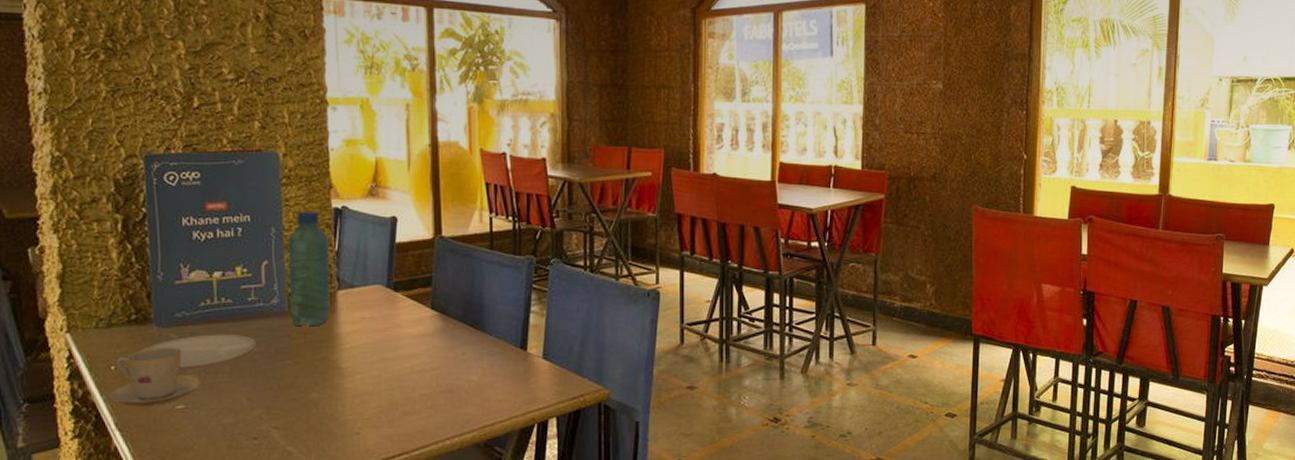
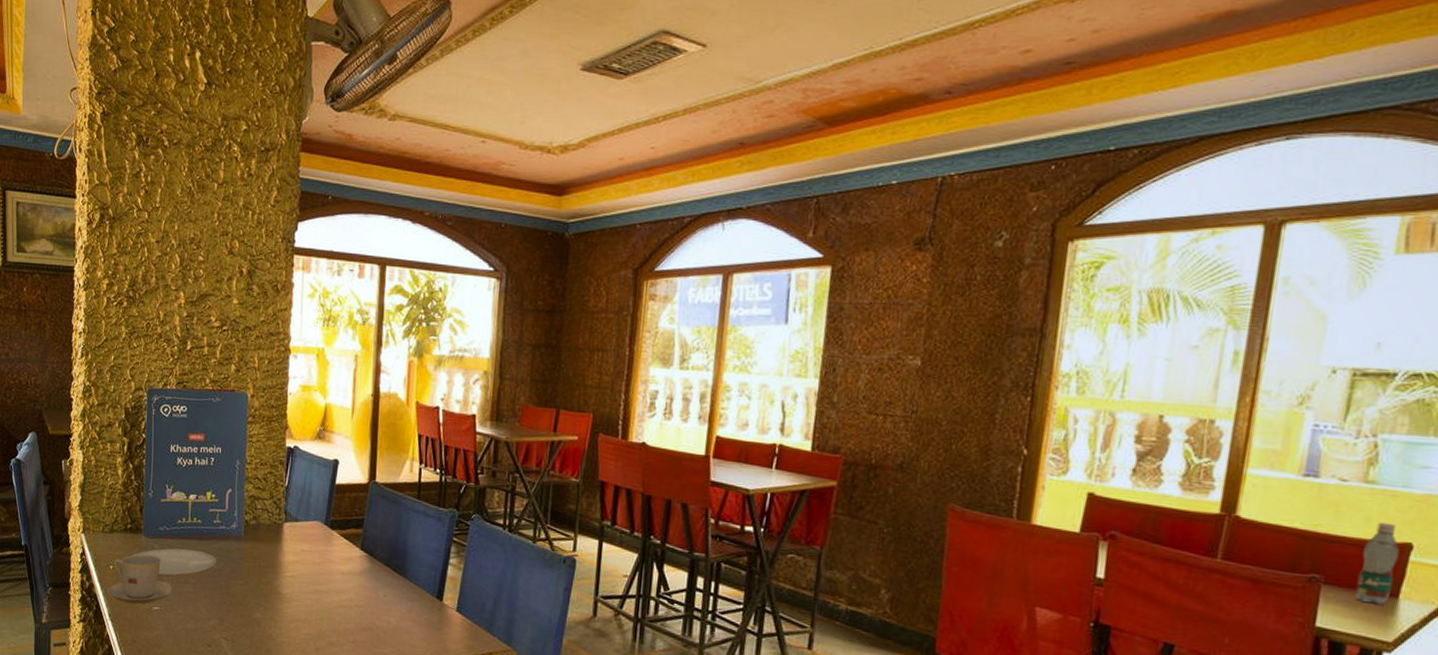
water bottle: present [287,211,330,327] -> none [244,447,281,553]
bottle: none [1244,190,1268,251] -> present [1354,522,1401,605]

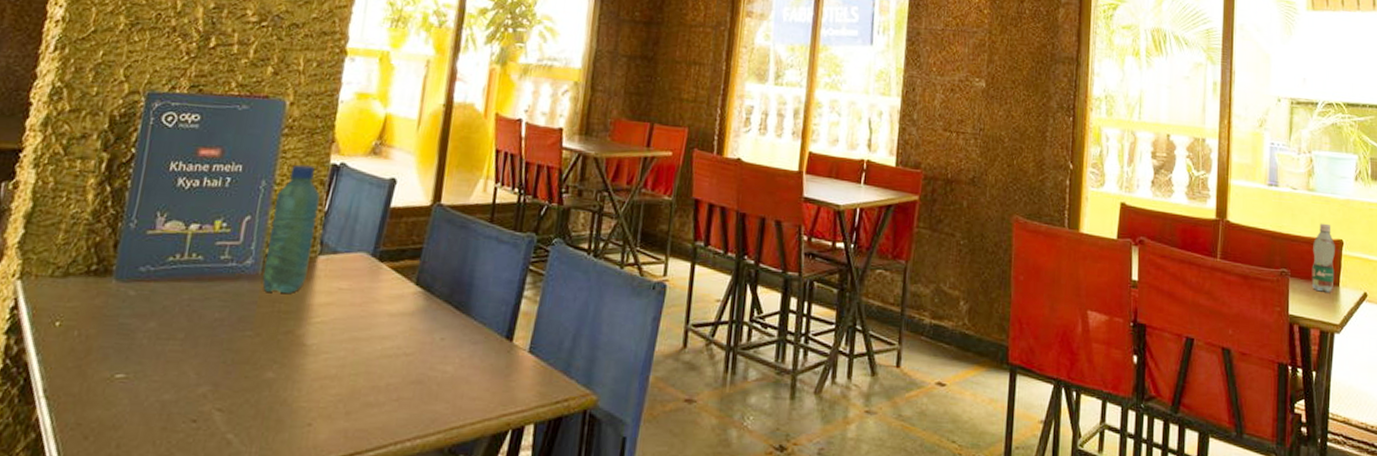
teacup: present [107,554,173,604] -> none [45,304,150,372]
plate: present [133,548,217,576] -> none [94,294,220,332]
water bottle: none [244,447,281,553] -> present [262,164,320,294]

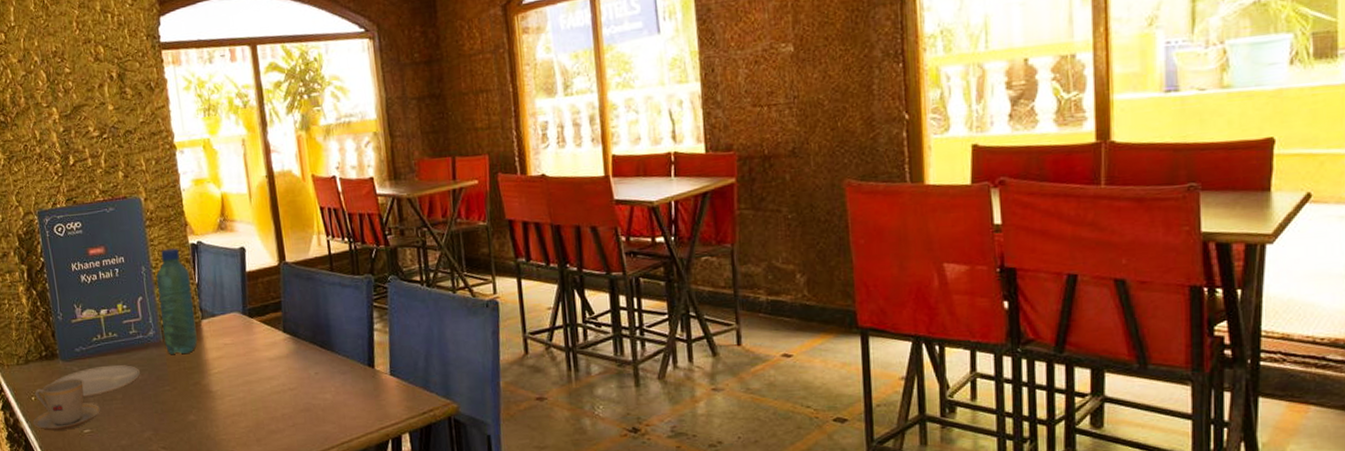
teacup: none [45,304,150,372] -> present [33,378,101,431]
plate: none [94,294,220,332] -> present [53,364,141,398]
bottle: present [1311,223,1336,293] -> none [1230,122,1265,201]

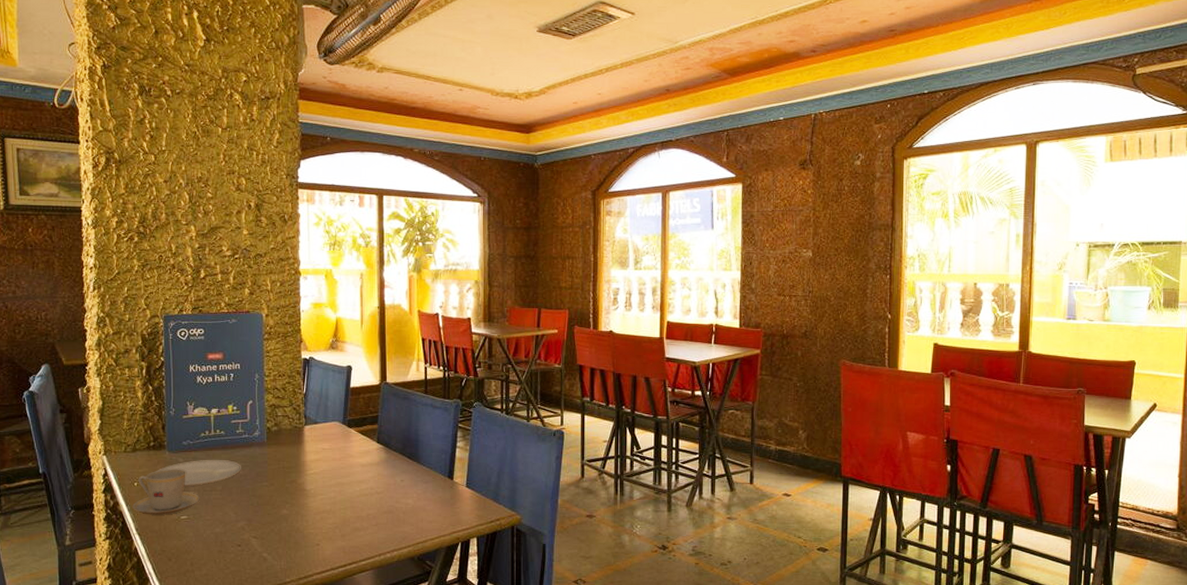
water bottle: present [155,248,198,355] -> none [267,360,298,455]

